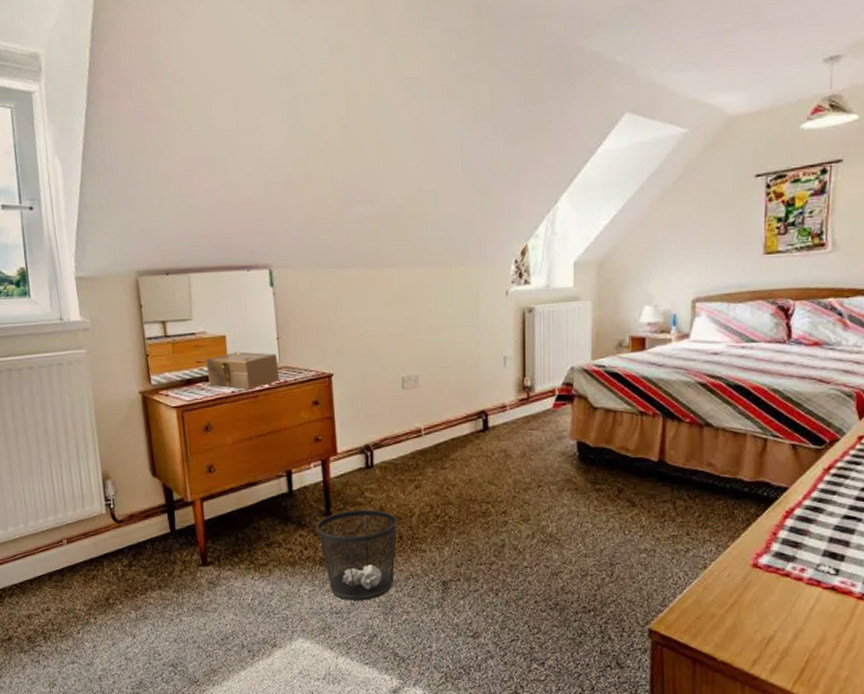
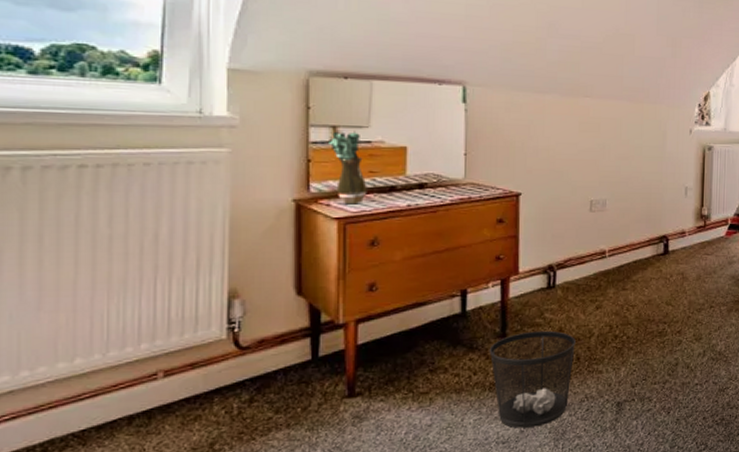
vase: none [159,323,197,394] -> present [327,128,367,205]
jewelry box: present [206,351,279,390] -> none [380,164,463,204]

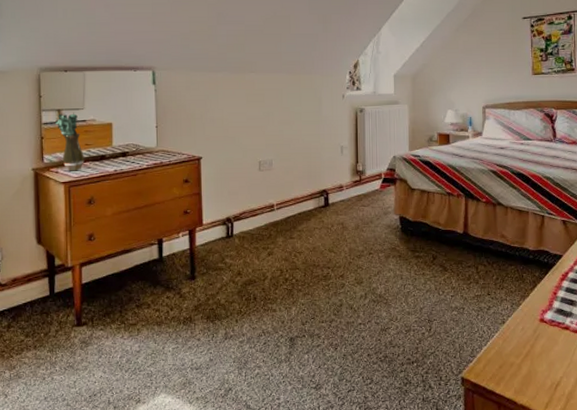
waste bin: present [489,330,576,429] -> none [182,274,252,357]

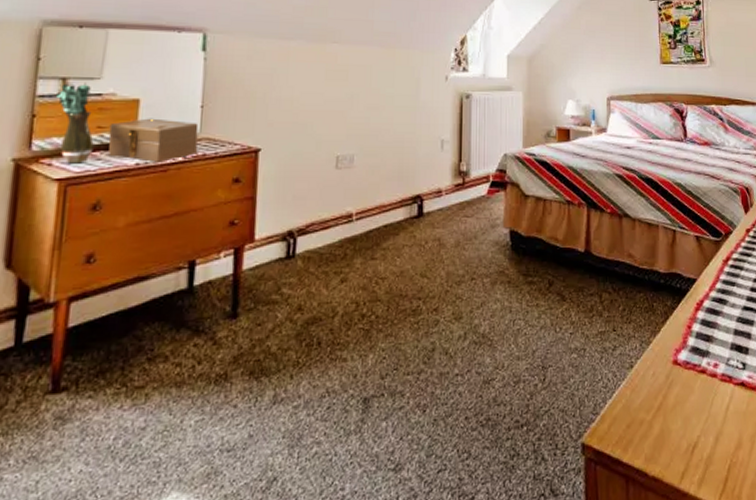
jewelry box: none [93,137,156,169] -> present [108,118,199,162]

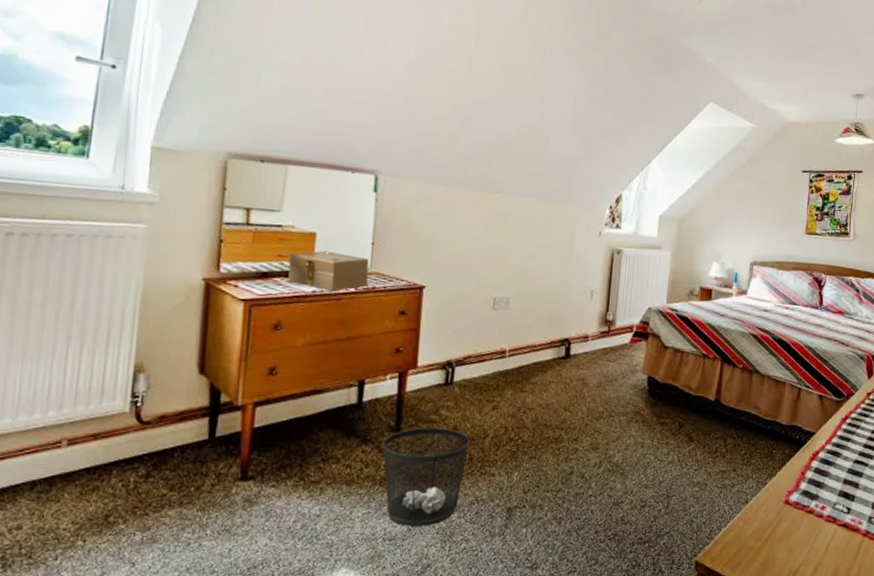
vase: present [55,80,94,164] -> none [239,210,275,287]
waste bin: none [217,309,317,432] -> present [382,427,470,526]

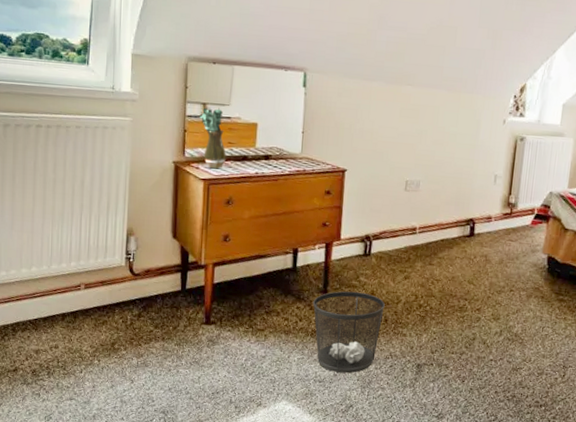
vase: none [239,210,275,287] -> present [198,105,226,169]
jewelry box: present [288,250,369,292] -> none [236,138,300,174]

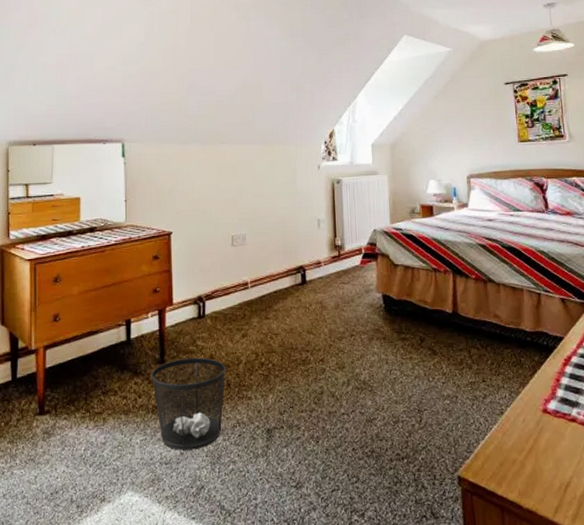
vase: present [198,105,226,169] -> none [21,186,51,248]

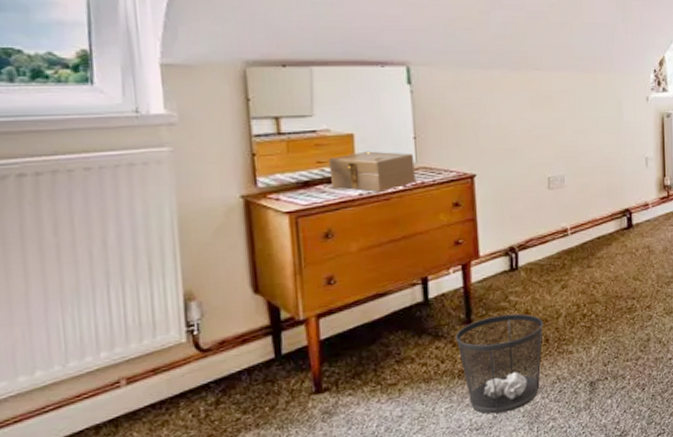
jewelry box: none [61,211,124,245] -> present [328,151,415,192]

